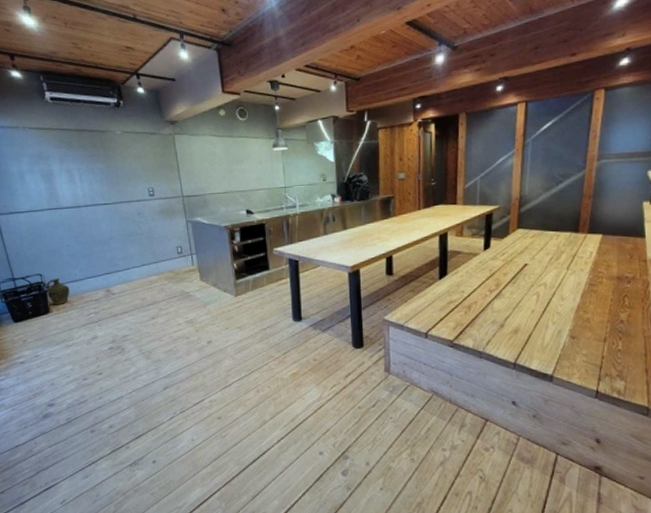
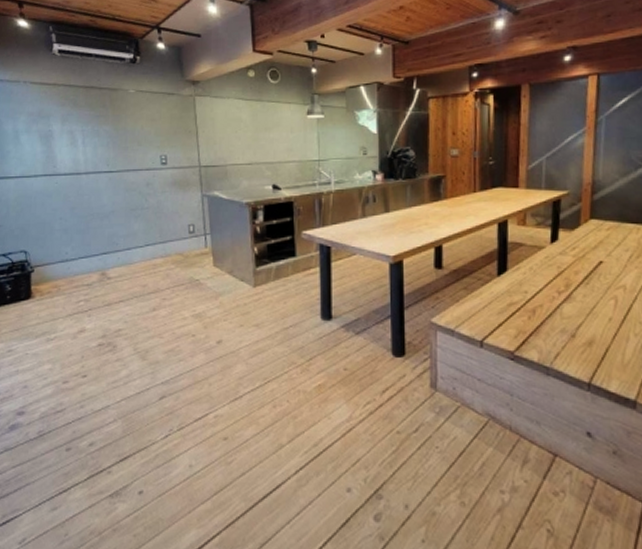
ceramic jug: present [46,278,70,306] -> none [30,257,58,290]

